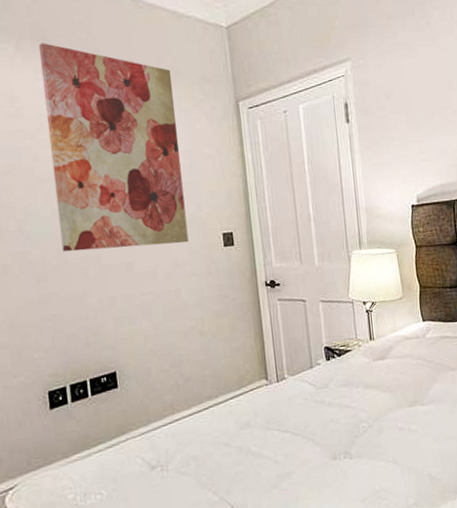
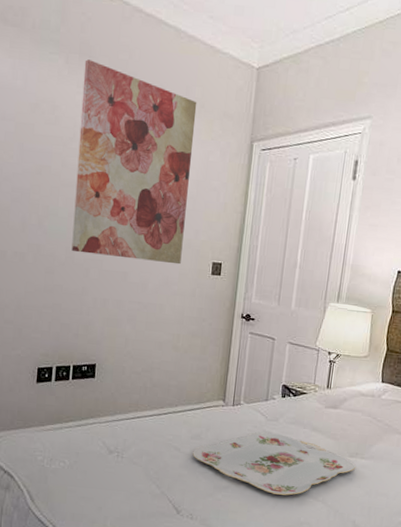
serving tray: none [245,400,419,468] -> present [193,431,356,496]

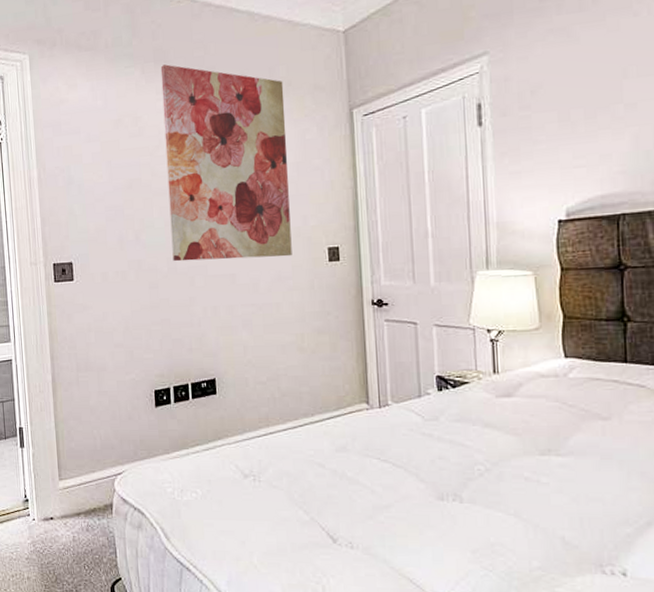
serving tray: present [193,431,356,496] -> none [340,435,552,511]

